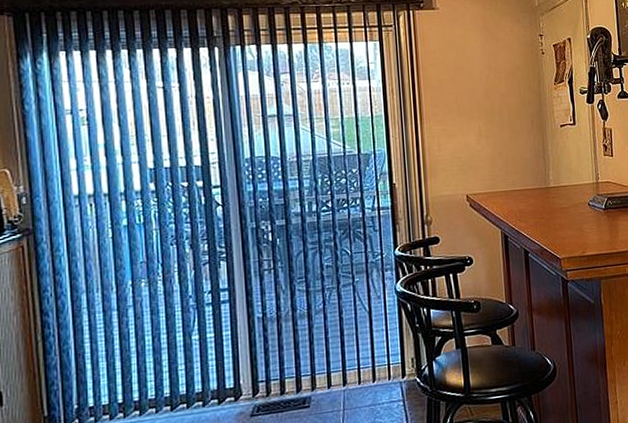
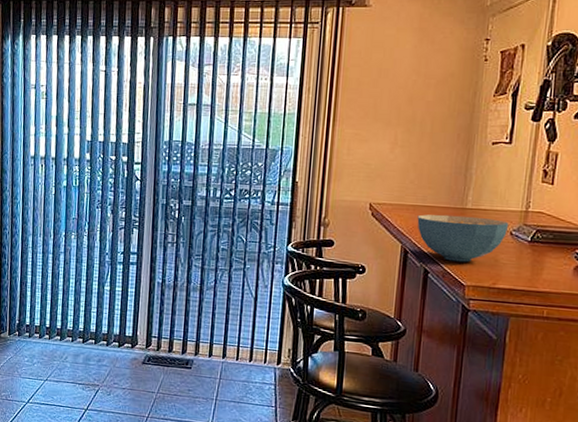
cereal bowl: none [510,193,586,238] -> present [417,214,509,262]

